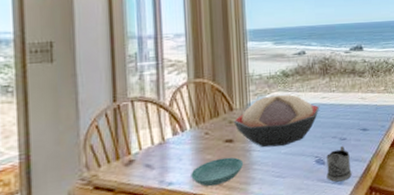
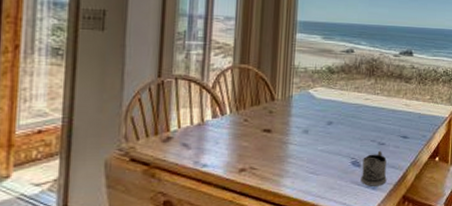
saucer: present [191,157,244,187] -> none [225,147,279,174]
decorative bowl: present [233,94,320,148] -> none [273,90,362,143]

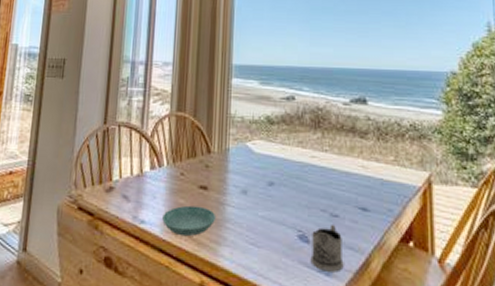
saucer: none [225,147,279,174] -> present [162,205,217,237]

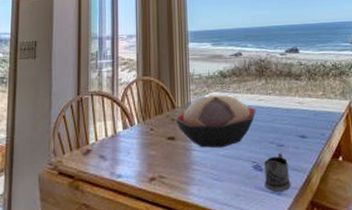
saucer: present [162,205,217,237] -> none [137,154,184,183]
decorative bowl: none [210,143,308,208] -> present [175,95,257,148]

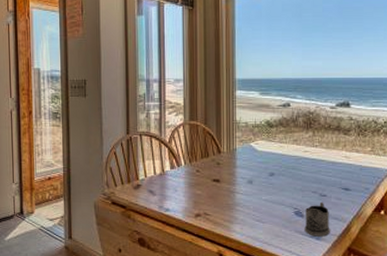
decorative bowl: present [175,95,257,148] -> none [221,143,302,193]

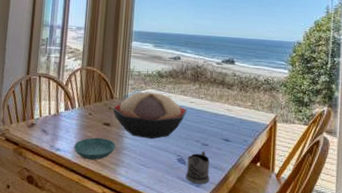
saucer: none [184,195,228,219] -> present [74,137,116,160]
decorative bowl: none [221,143,302,193] -> present [112,92,188,139]

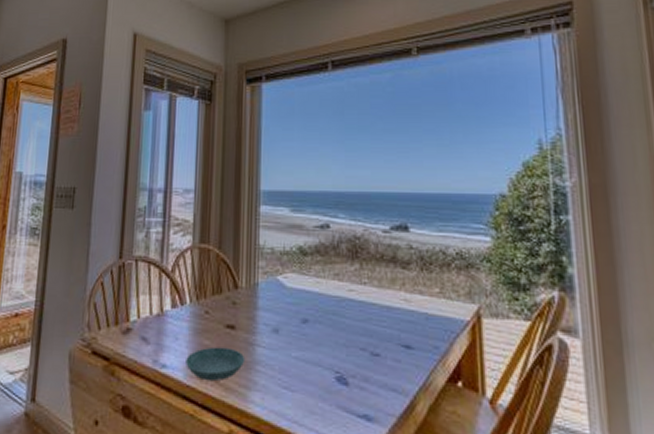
decorative bowl: present [112,92,188,139] -> none [237,277,345,348]
tea glass holder: present [185,150,210,184] -> none [349,363,386,417]

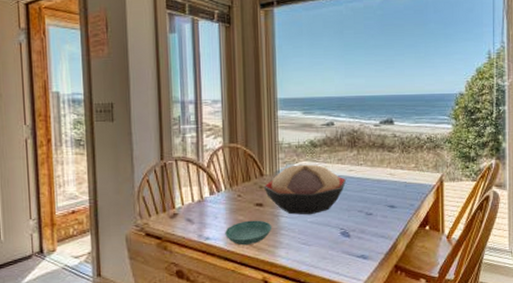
decorative bowl: none [237,277,345,348] -> present [263,164,347,215]

